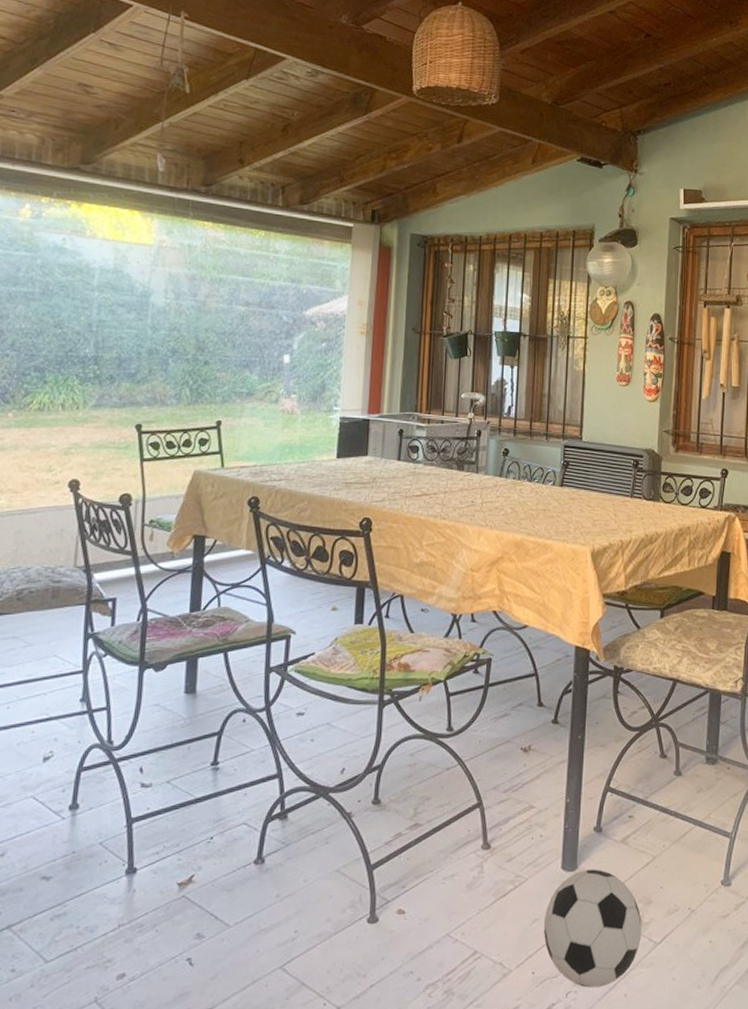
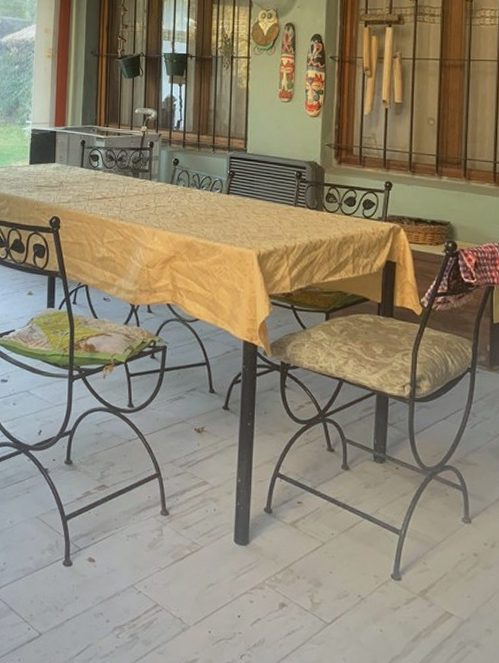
soccer ball: present [543,869,642,988] -> none [218,546,312,655]

